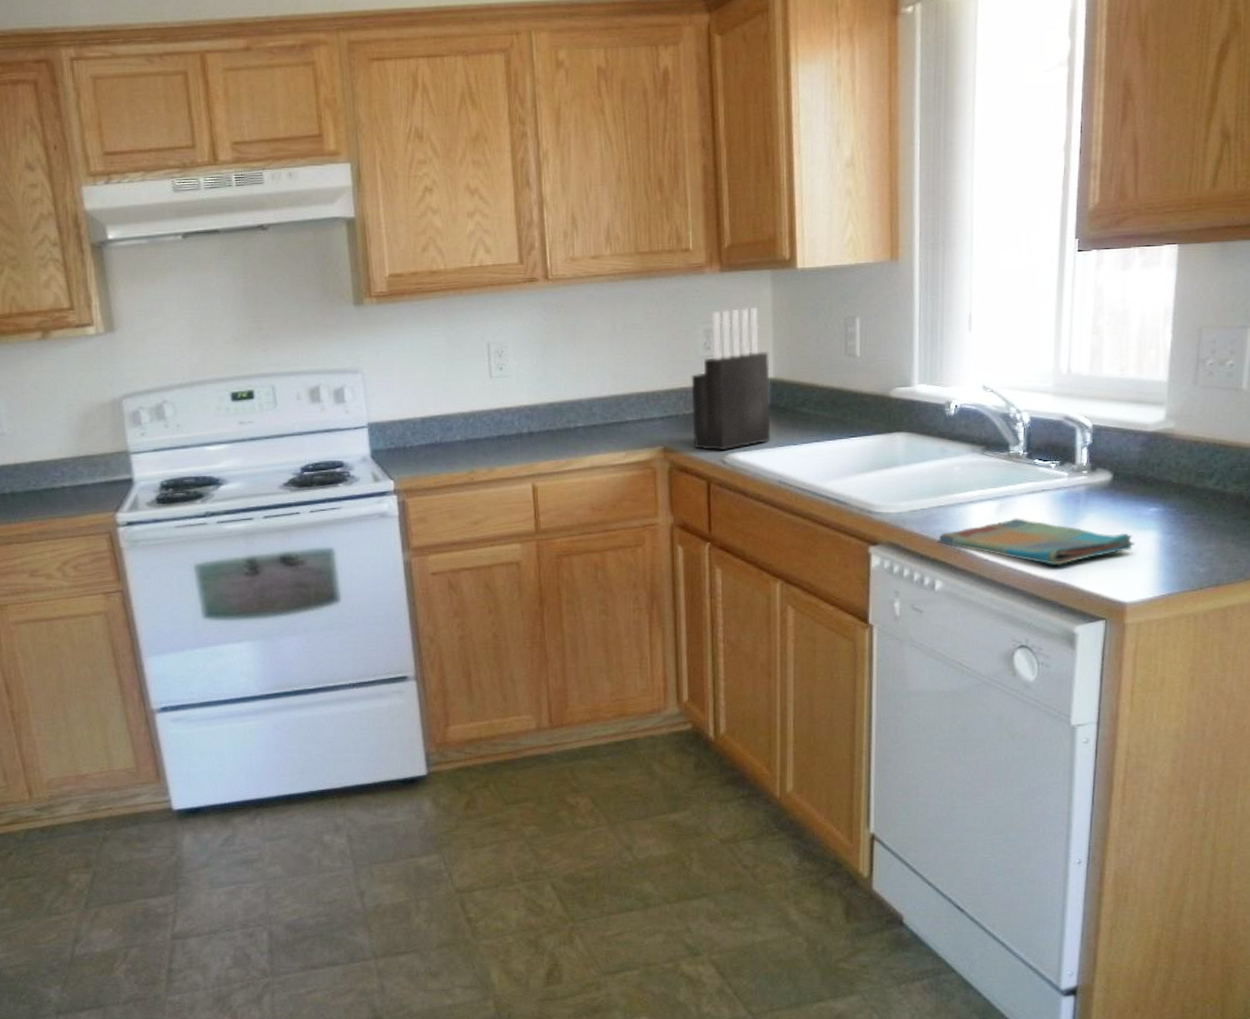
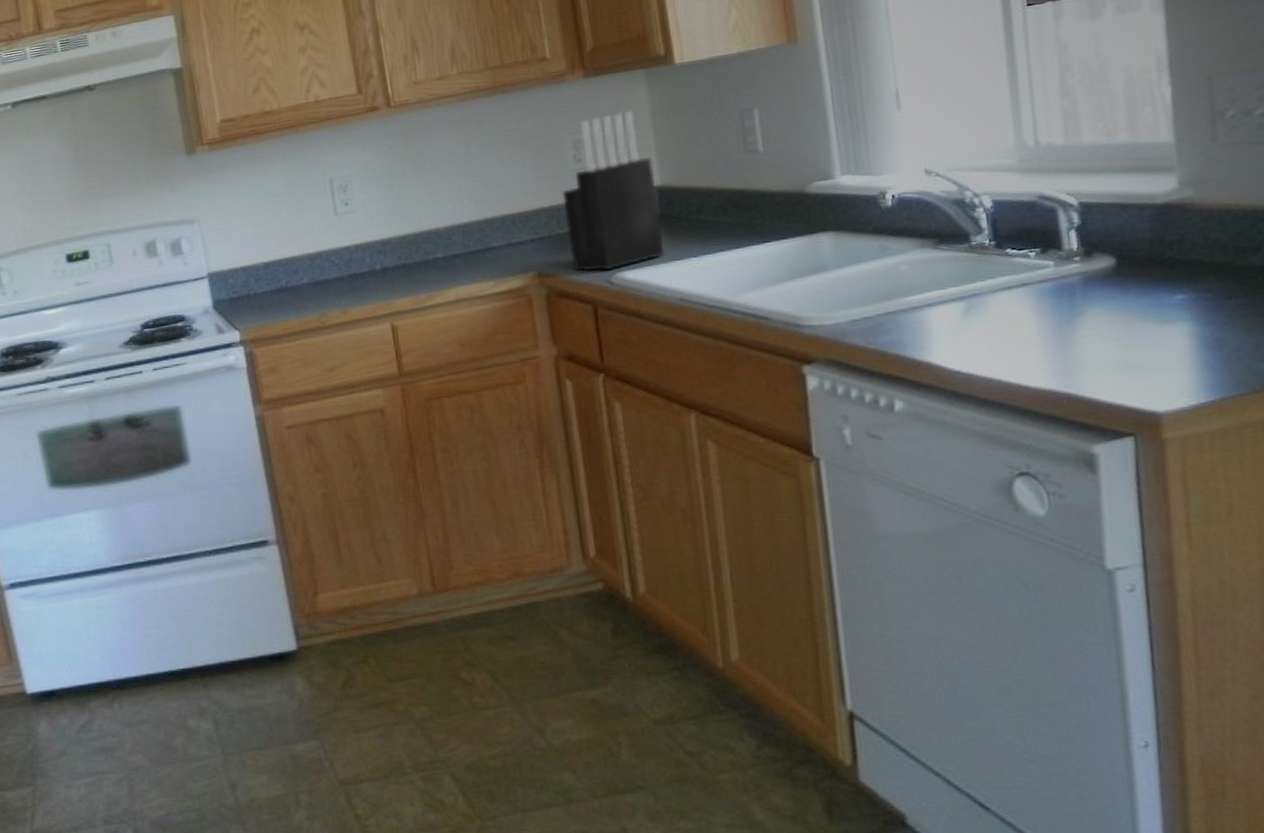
dish towel: present [938,517,1135,565] -> none [890,318,1162,373]

